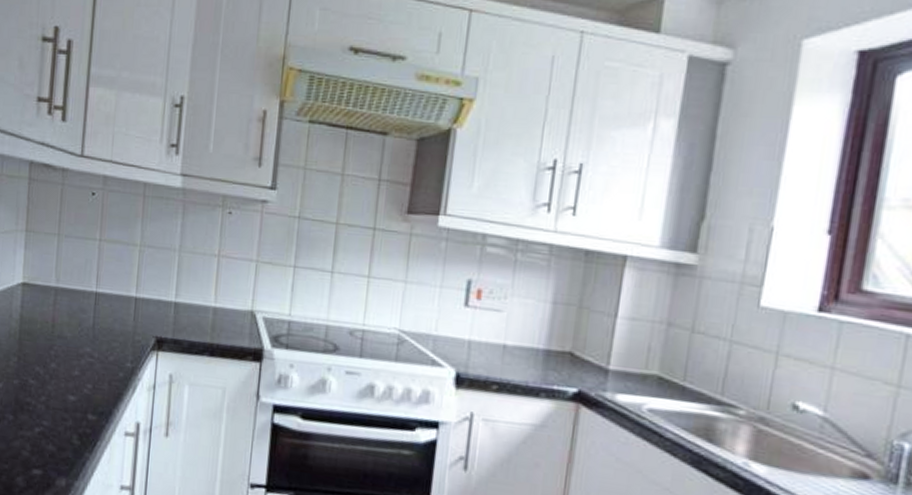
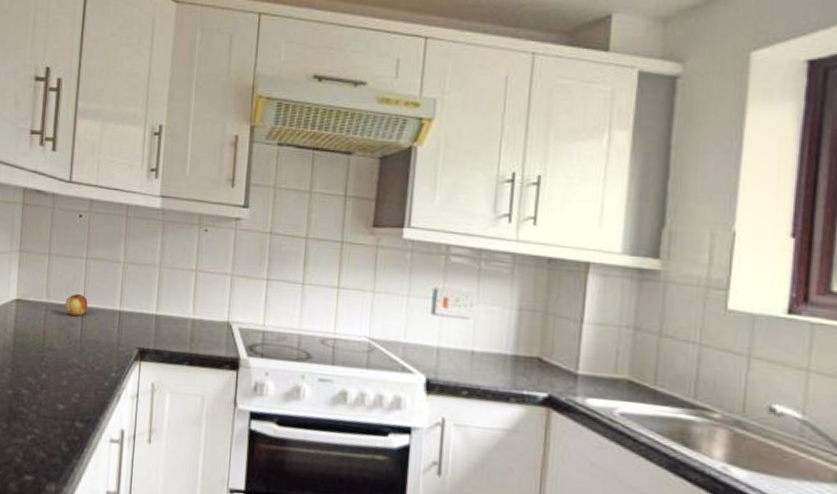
fruit: none [76,278,101,302] -> present [65,294,88,316]

